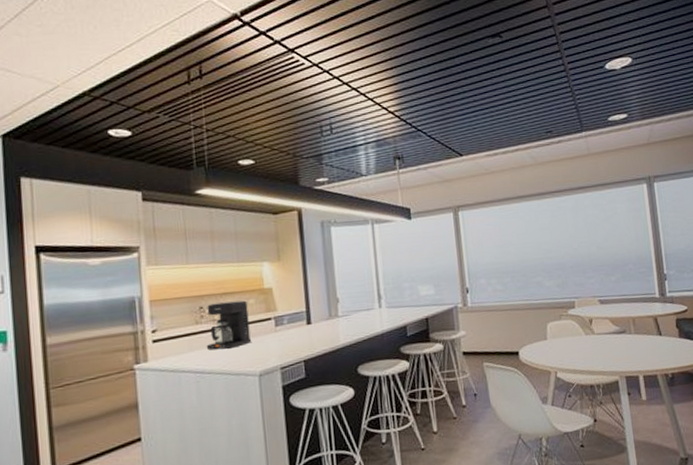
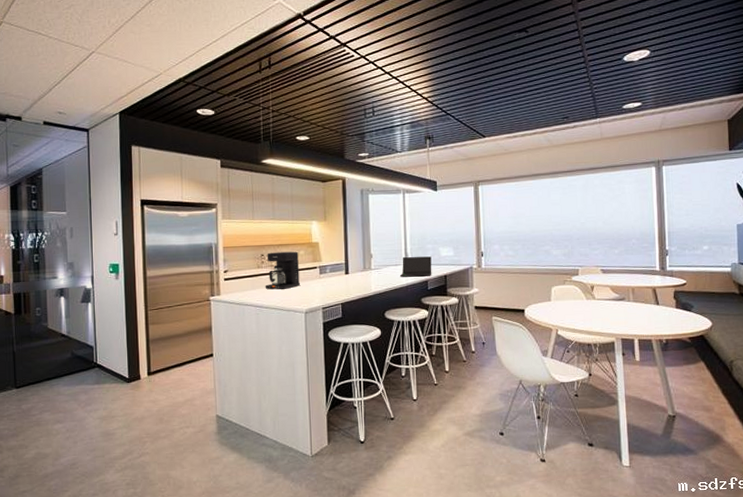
laptop: none [374,297,411,324] -> present [400,256,432,277]

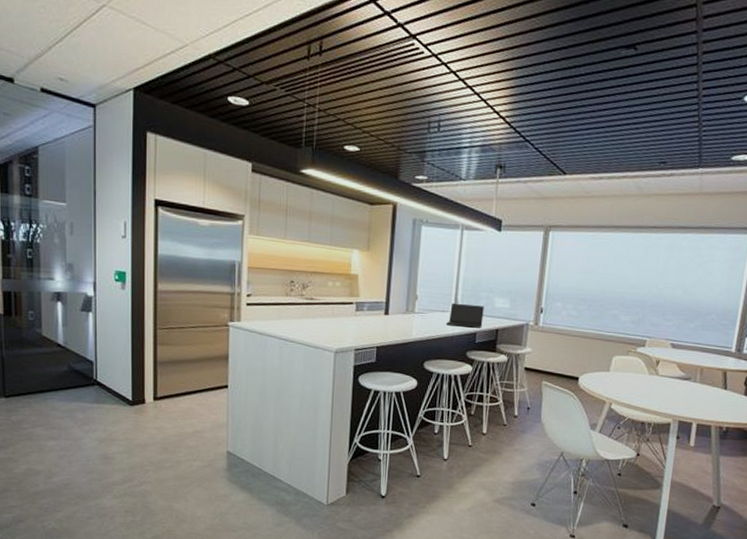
coffee maker: present [265,251,301,290] -> none [292,279,334,323]

